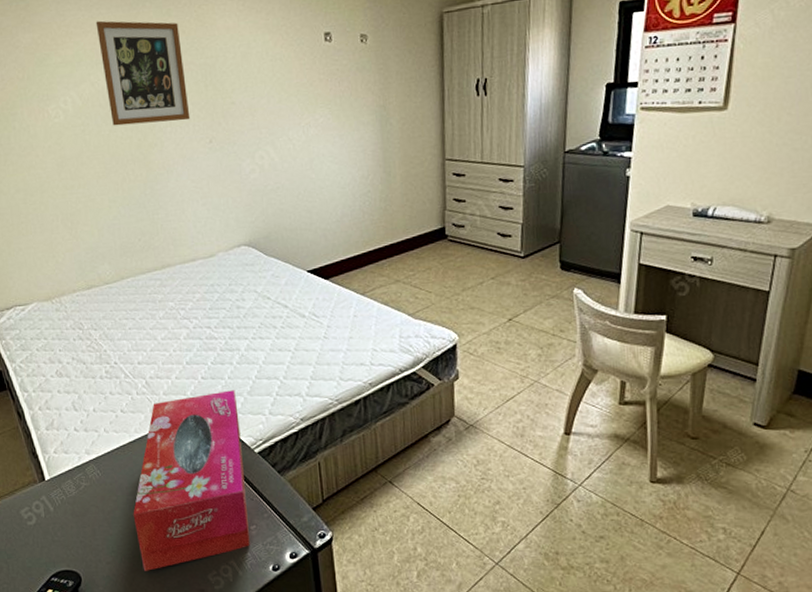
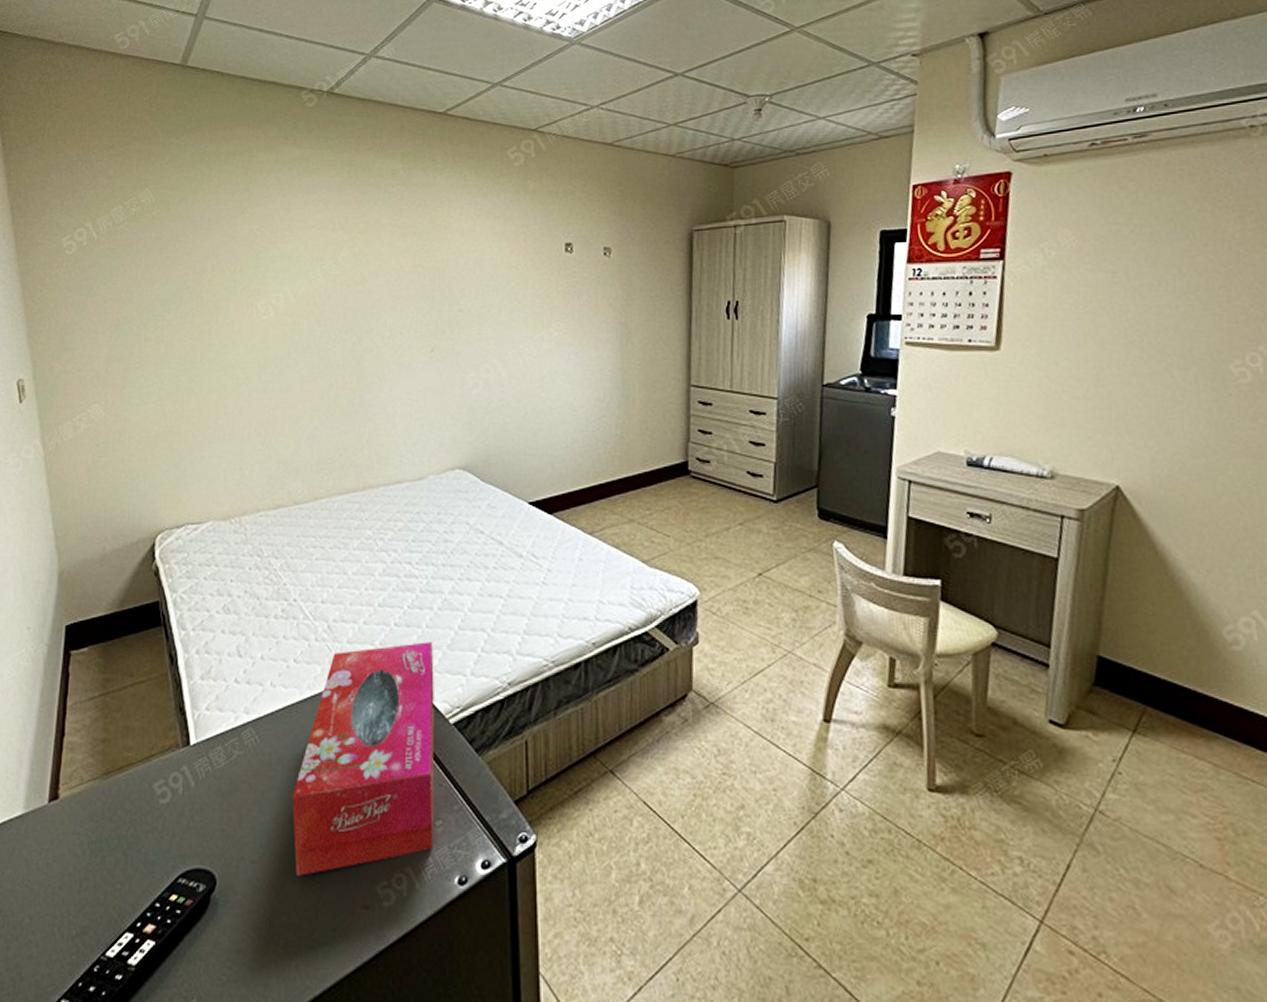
wall art: present [95,20,191,126] -> none [321,216,413,327]

